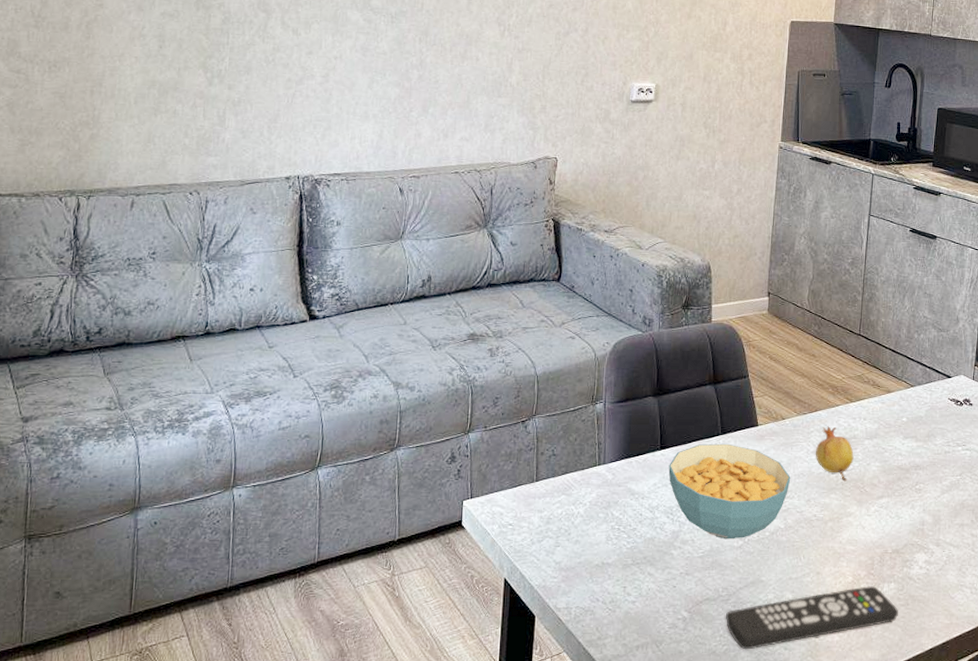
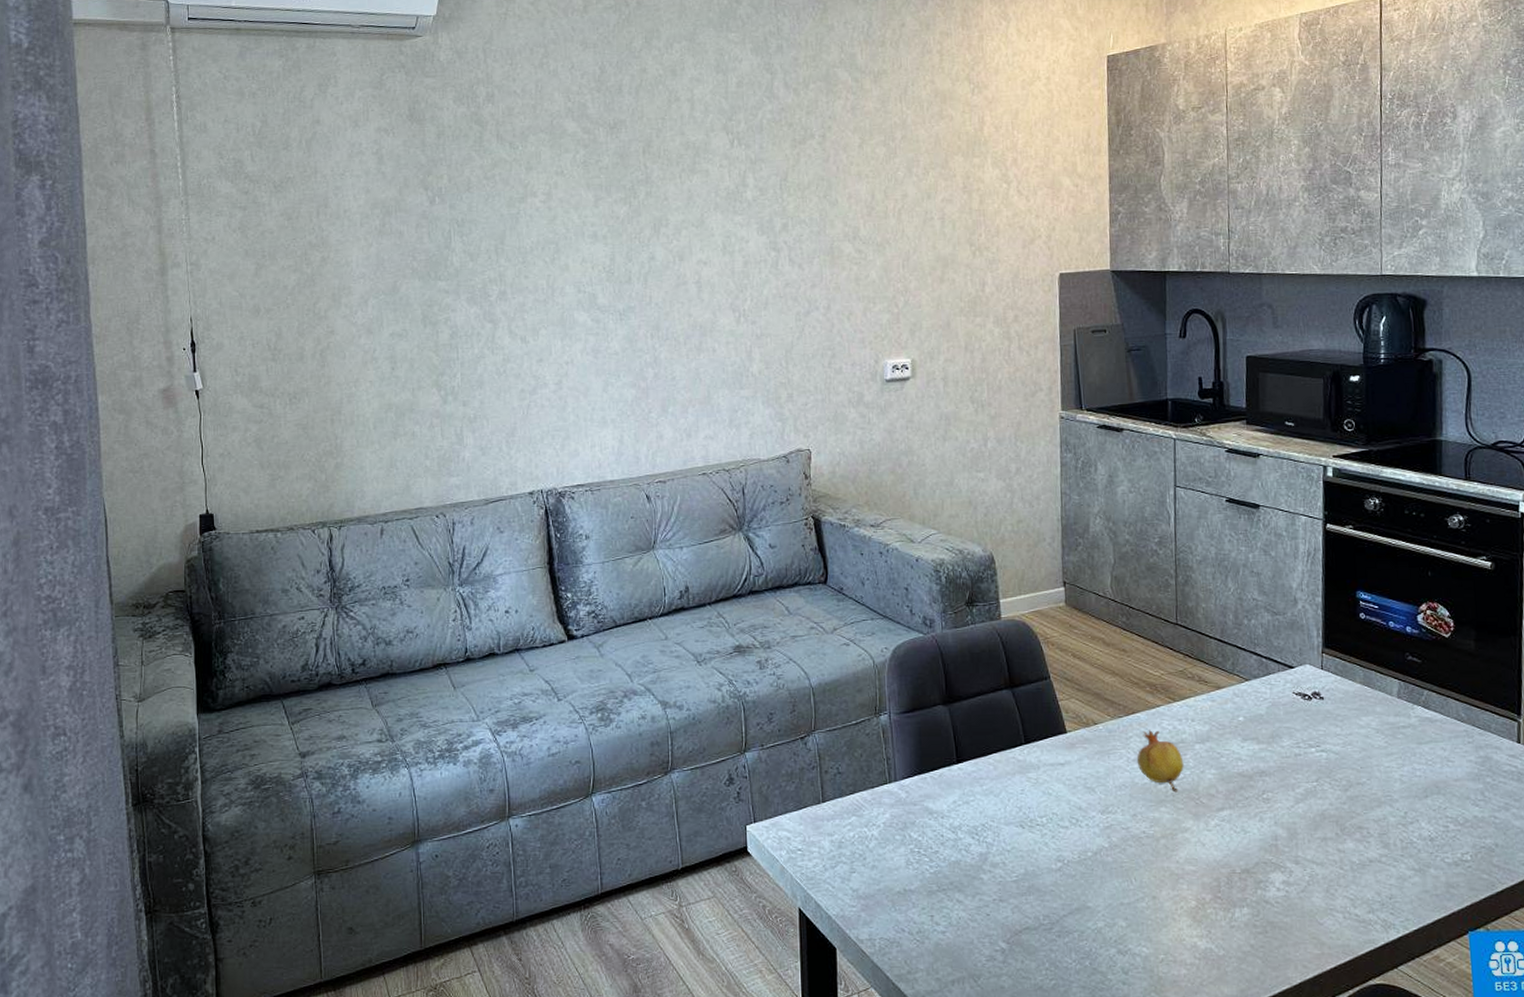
cereal bowl: present [668,443,791,540] -> none [968,754,1111,861]
remote control: present [726,586,898,650] -> none [1050,911,1256,985]

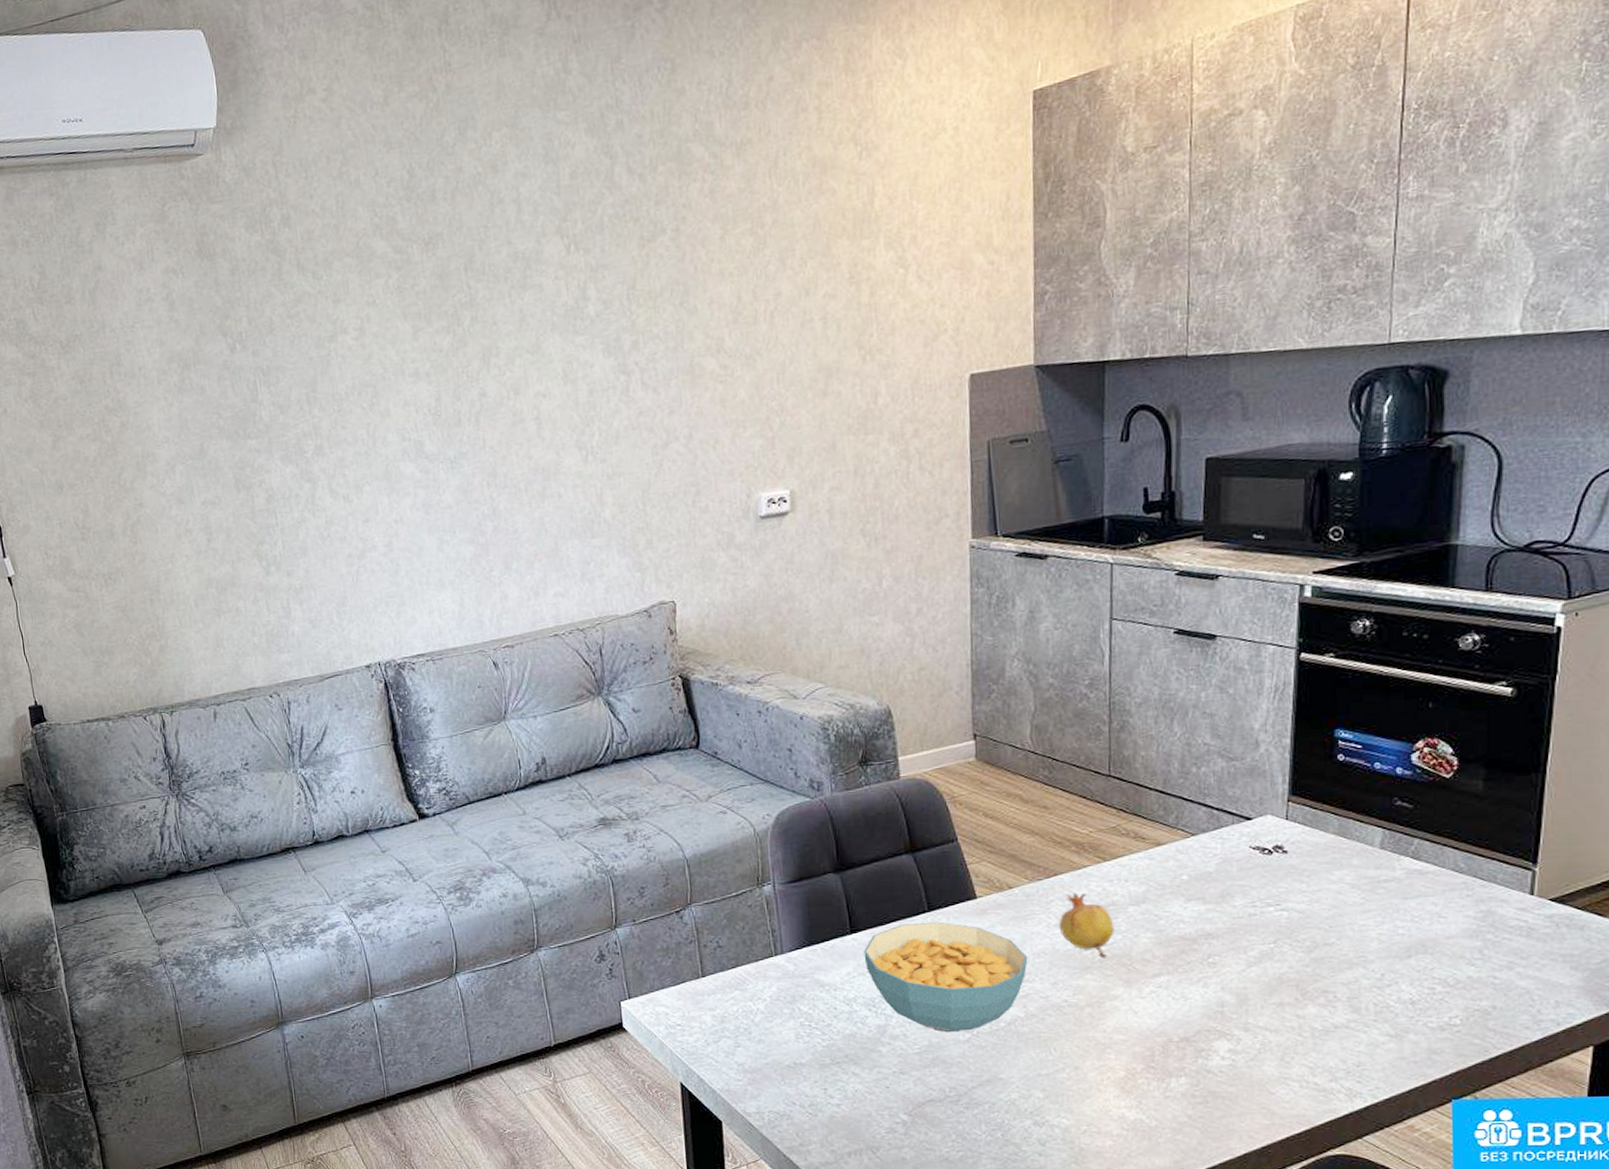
cereal bowl: none [968,754,1111,861] -> present [864,921,1028,1033]

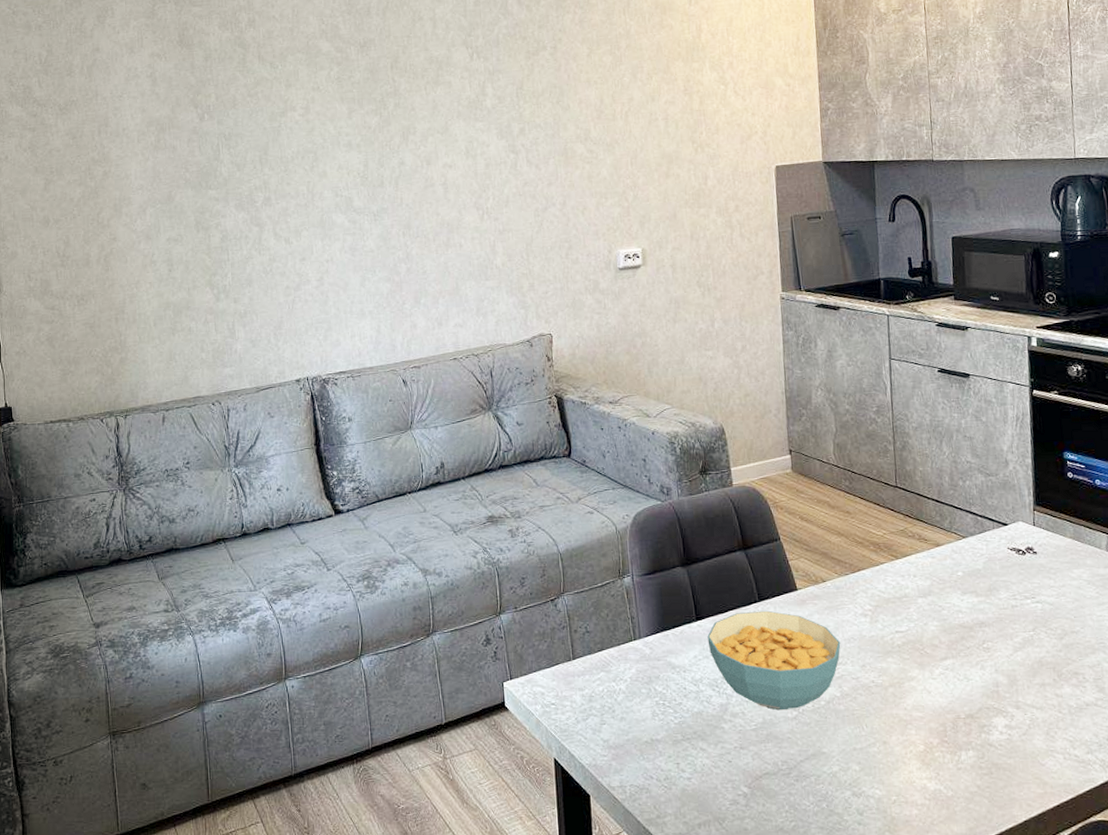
fruit: present [1058,893,1115,959] -> none [863,586,908,644]

